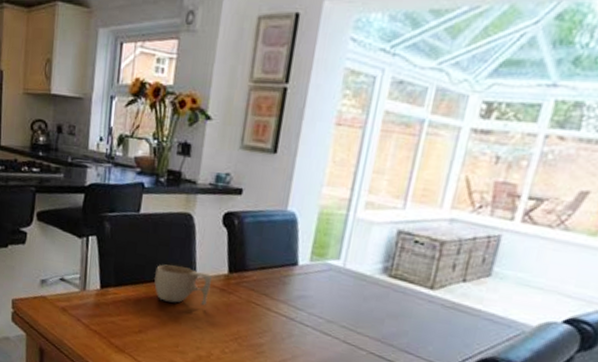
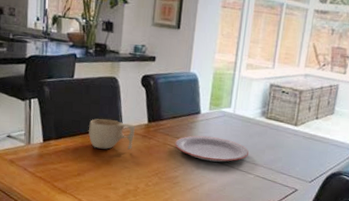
plate: none [261,293,362,331] -> present [174,135,249,162]

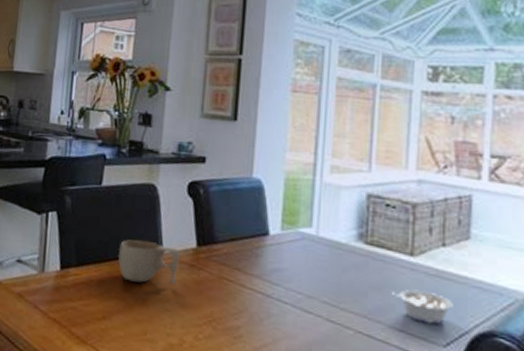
plate: present [174,135,249,162] -> none [234,266,344,309]
legume: none [281,148,318,170] -> present [392,289,453,325]

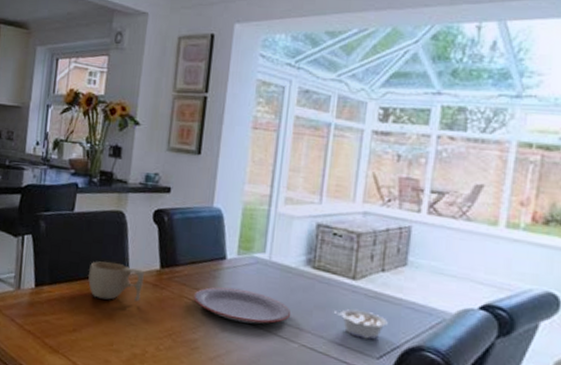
plate: none [234,266,344,309] -> present [193,287,291,325]

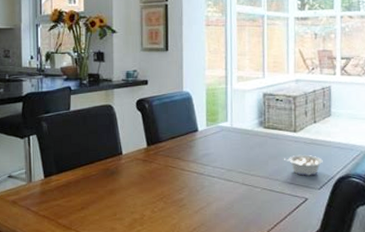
cup: present [87,261,144,302] -> none [88,148,135,179]
plate: present [193,287,291,325] -> none [176,153,253,179]

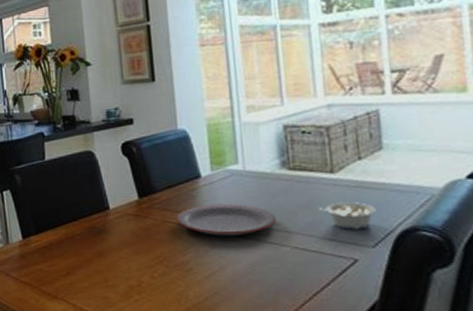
plate: none [176,153,253,179] -> present [176,203,277,236]

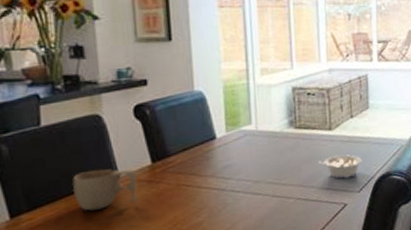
cup: none [70,201,125,239] -> present [72,168,137,211]
plate: present [176,203,277,236] -> none [191,162,284,195]

